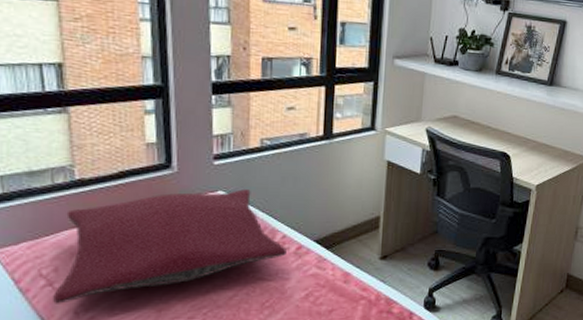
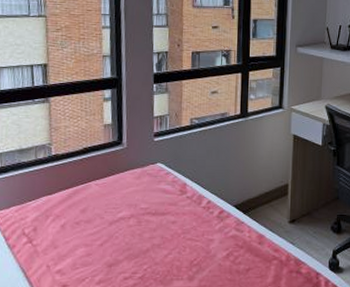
pillow: present [53,189,287,304] -> none [32,161,211,258]

